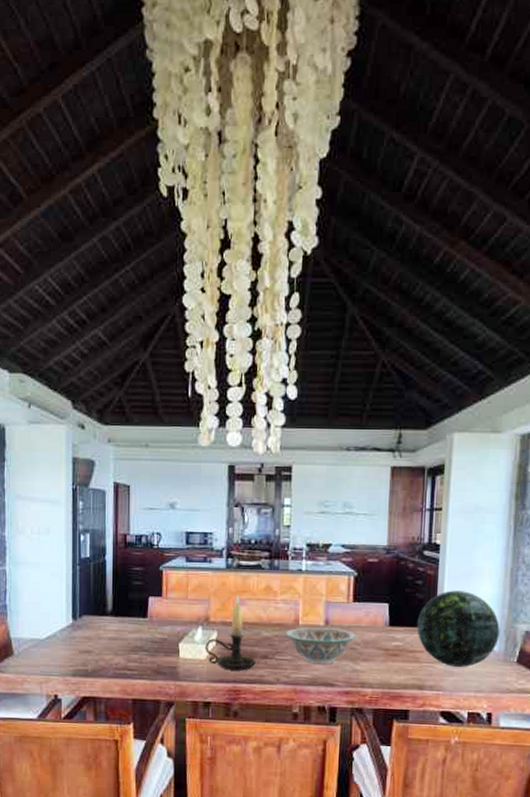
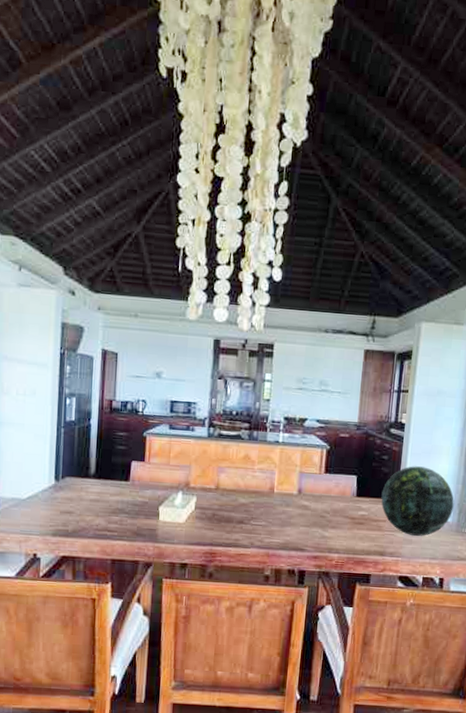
candle holder: present [205,594,256,671] -> none [184,462,232,535]
decorative bowl: present [285,627,356,665] -> none [260,495,326,531]

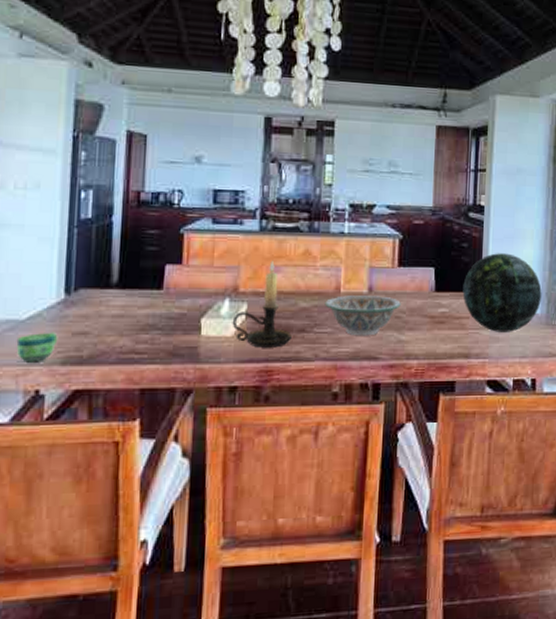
cup: none [19,509,50,532] -> present [16,332,58,362]
candle holder: none [184,462,232,535] -> present [232,260,292,348]
decorative bowl: none [260,495,326,531] -> present [325,295,401,336]

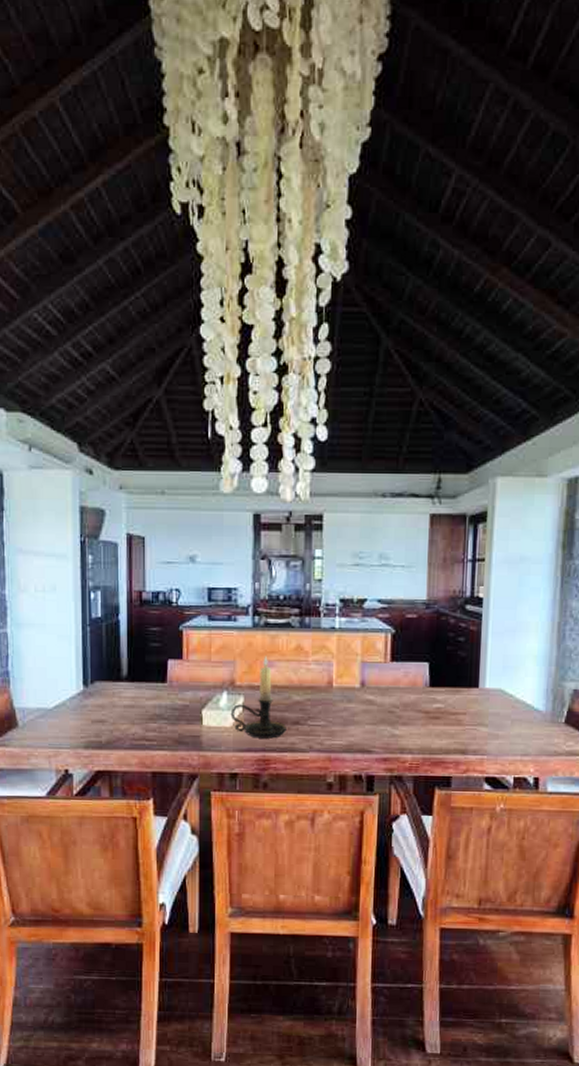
cup: present [16,332,58,362] -> none [47,719,80,746]
decorative bowl: present [325,295,401,336] -> none [317,690,394,730]
decorative orb: present [462,253,542,332] -> none [459,647,547,729]

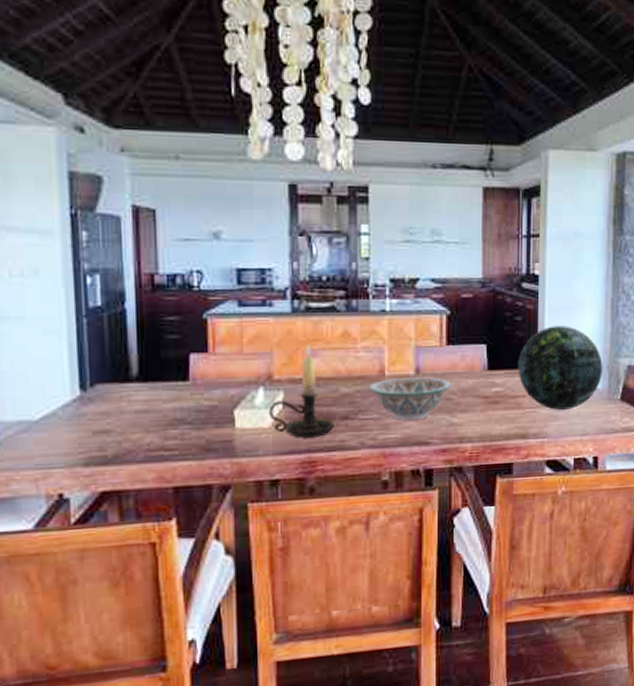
decorative bowl: none [317,690,394,730] -> present [368,377,451,421]
decorative orb: none [459,647,547,729] -> present [518,326,603,410]

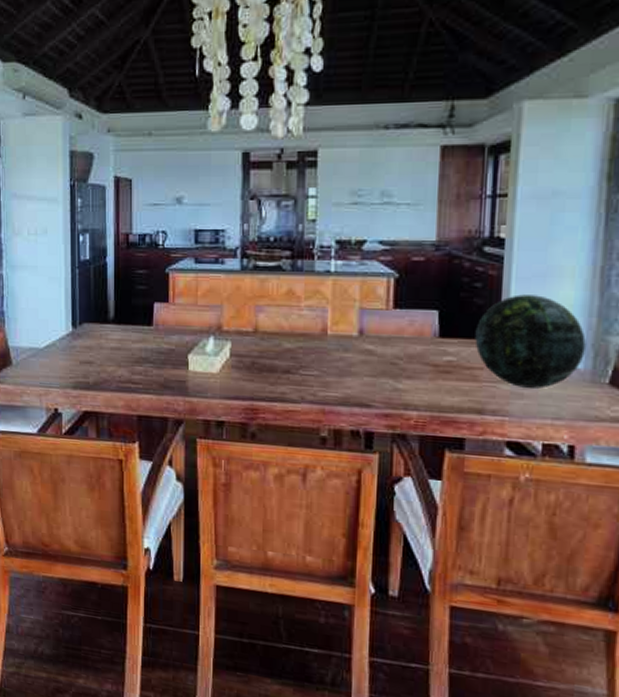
candle holder: present [268,344,334,438] -> none [217,300,276,387]
decorative bowl: present [368,377,451,421] -> none [310,338,397,382]

